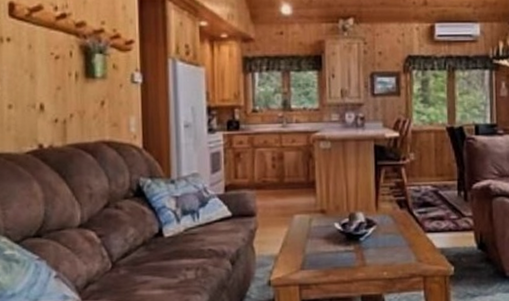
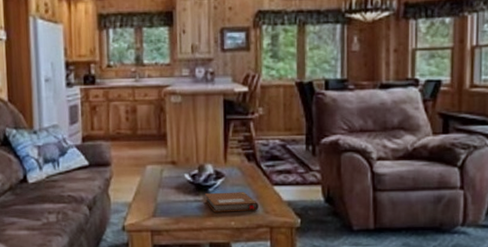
notebook: none [356,240,411,263] -> present [205,192,259,213]

